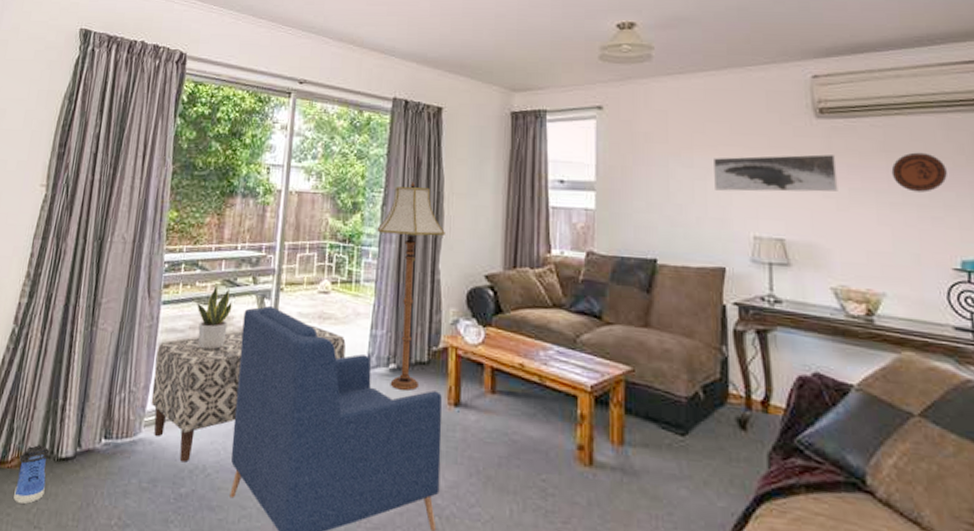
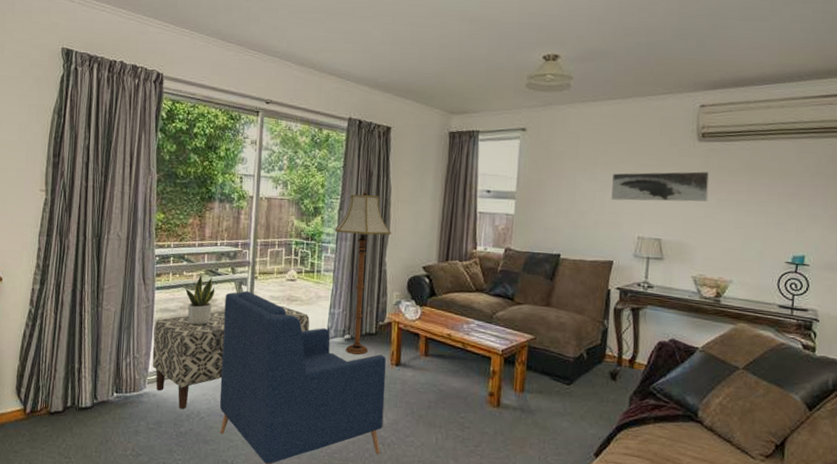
sneaker: present [14,444,50,504] -> none [46,397,72,441]
decorative plate: present [891,152,947,192] -> none [751,170,794,203]

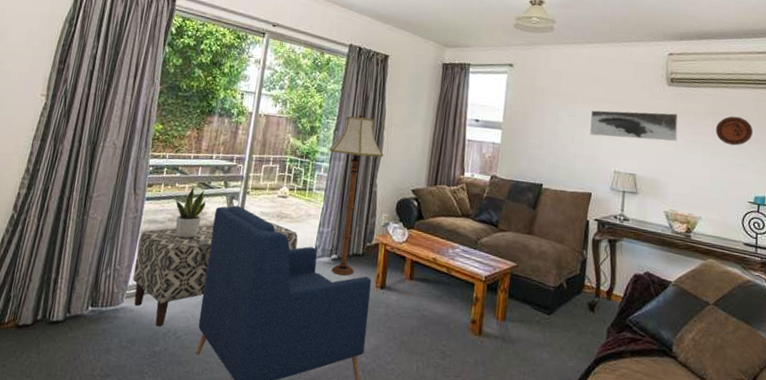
decorative plate: none [751,170,794,203] -> present [715,116,753,146]

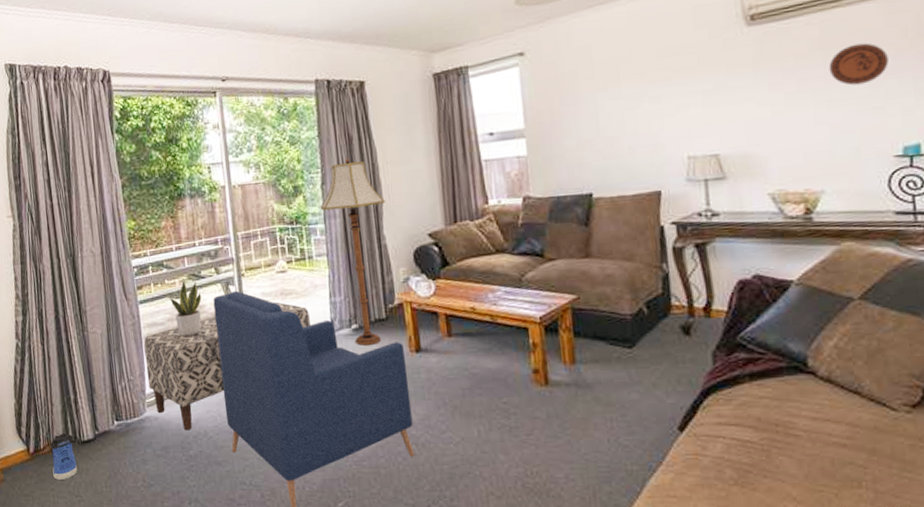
sneaker: none [9,309,43,357] -> present [50,432,77,480]
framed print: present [590,110,678,141] -> none [642,61,773,118]

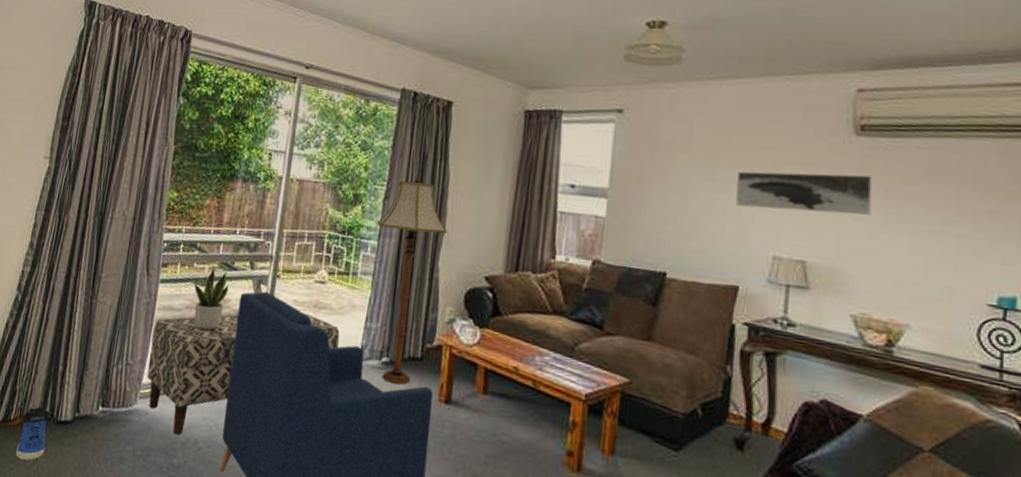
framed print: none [642,61,773,118] -> present [736,171,873,215]
decorative plate: present [828,43,889,86] -> none [933,178,995,222]

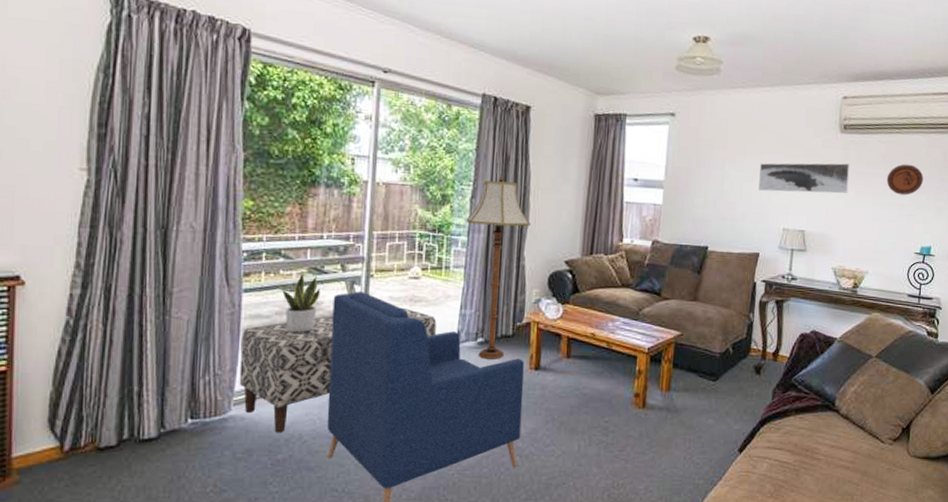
sneaker: present [16,406,50,461] -> none [93,428,129,483]
decorative plate: none [933,178,995,222] -> present [886,164,923,195]

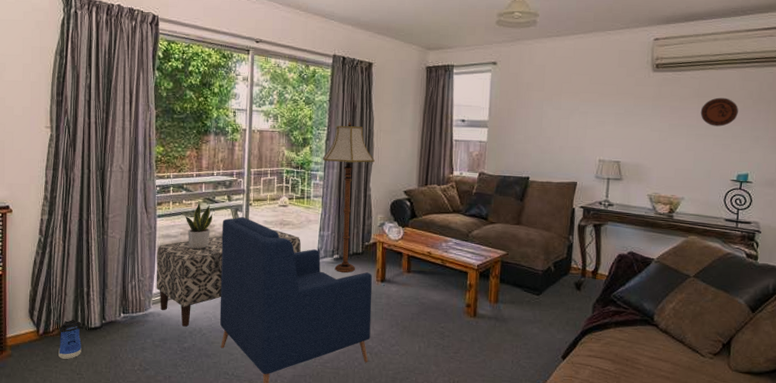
sneaker: none [93,428,129,483] -> present [58,319,82,359]
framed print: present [758,163,850,194] -> none [575,99,663,127]

